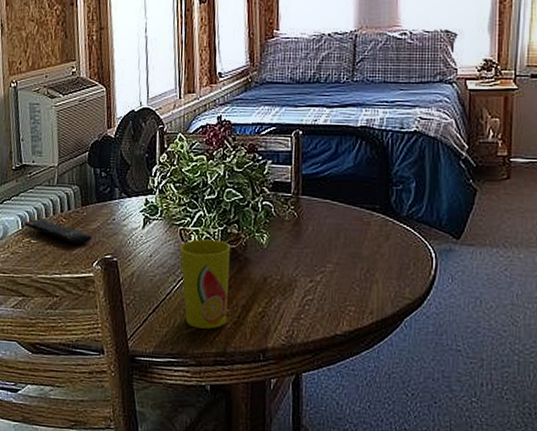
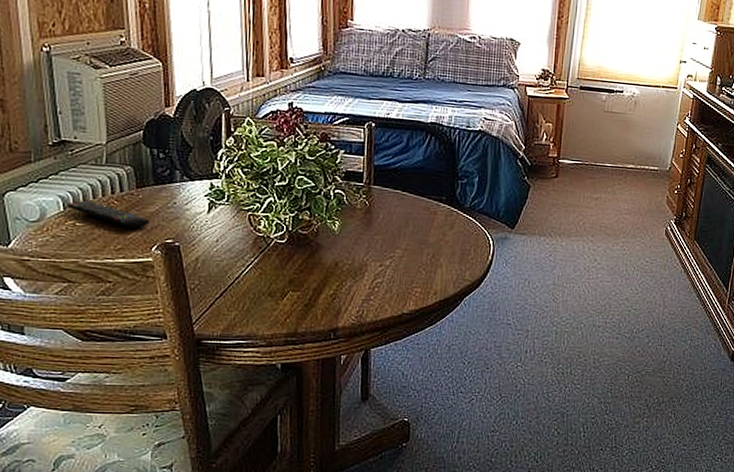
cup: present [180,239,231,329] -> none [249,225,303,312]

